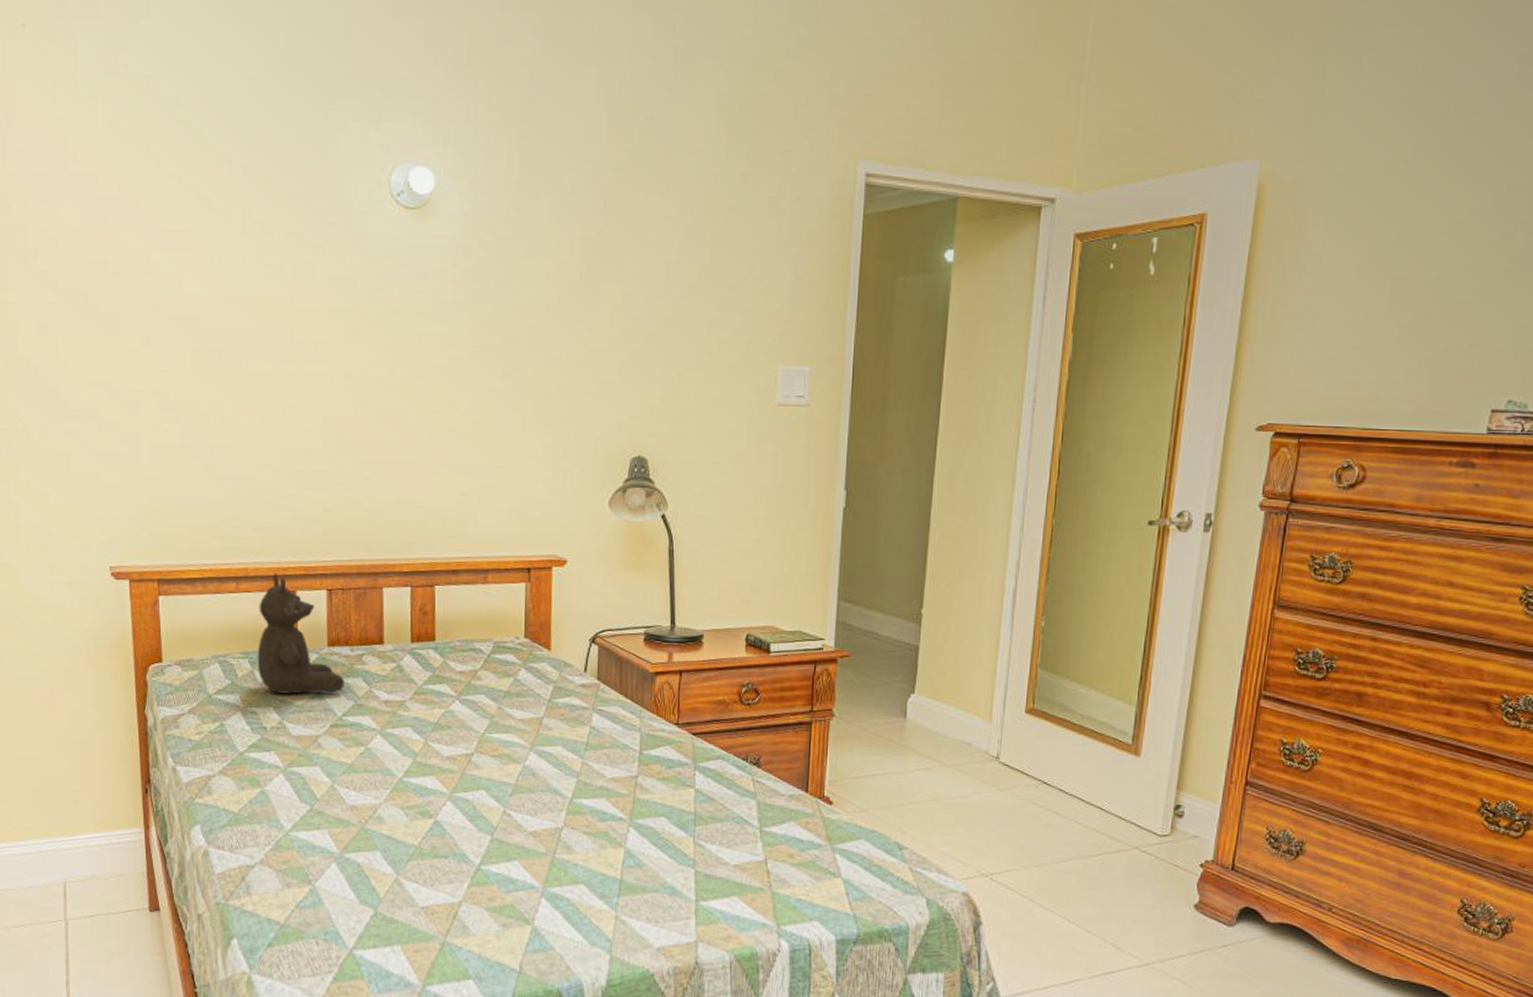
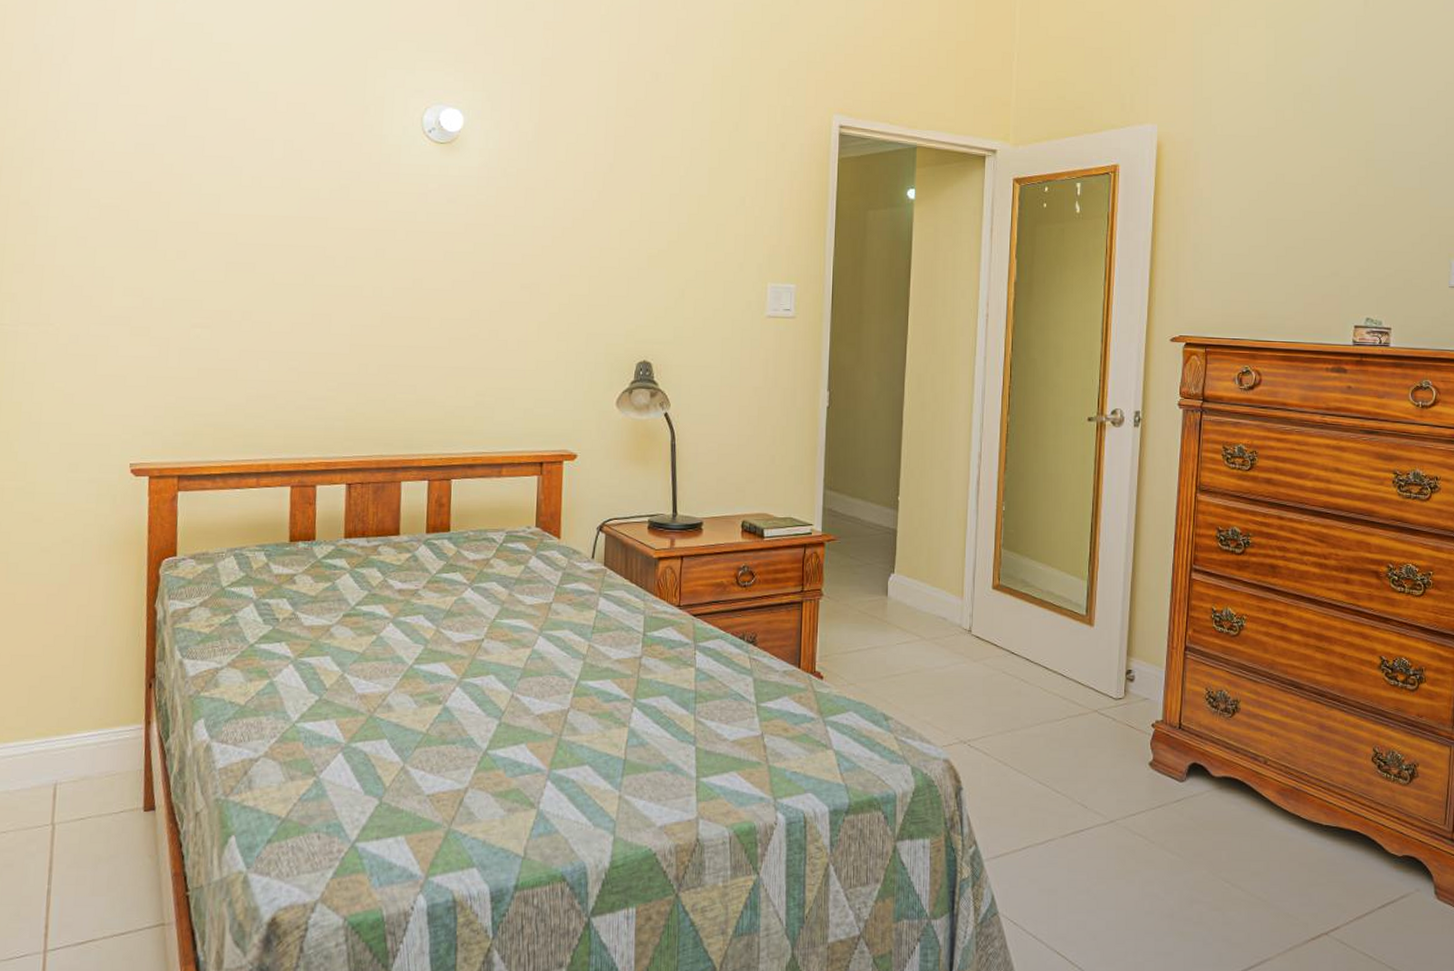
teddy bear: present [257,573,344,694] -> none [273,468,359,585]

